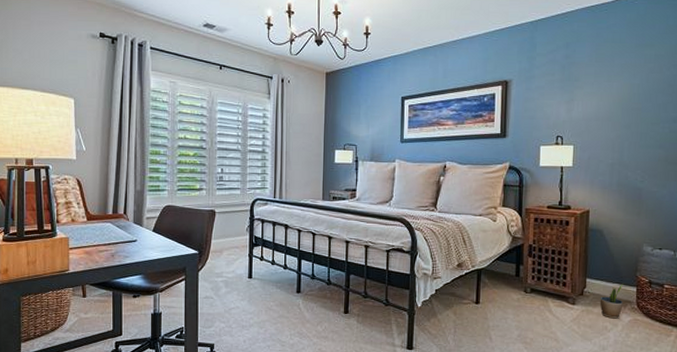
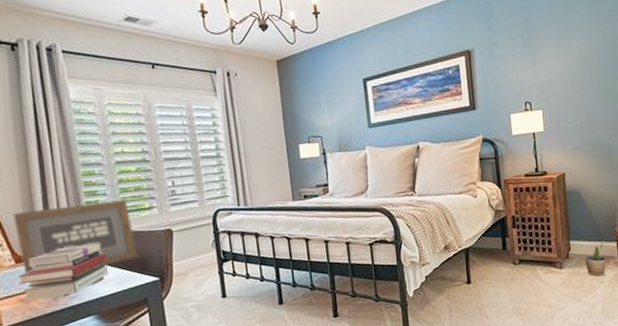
books: none [87,212,160,255] -> present [18,243,109,302]
picture frame: none [91,177,185,234] -> present [12,199,138,273]

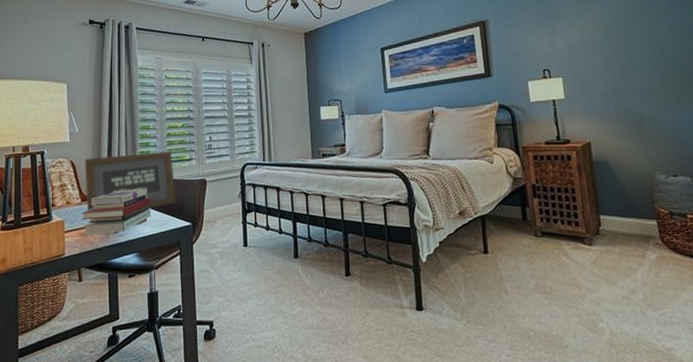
potted plant: present [584,241,607,276] -> none [618,218,646,258]

